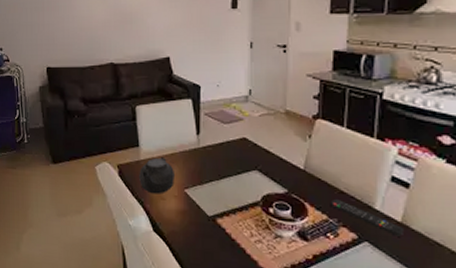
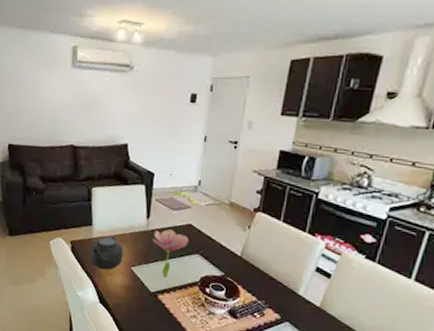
flower: none [205,144,244,200] -> present [152,228,189,279]
remote control: present [330,198,405,237] -> none [260,283,322,319]

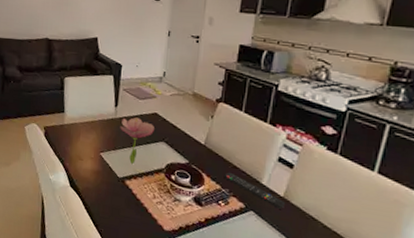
teapot: present [90,236,123,270] -> none [62,122,93,155]
remote control: none [260,283,322,319] -> present [224,172,286,209]

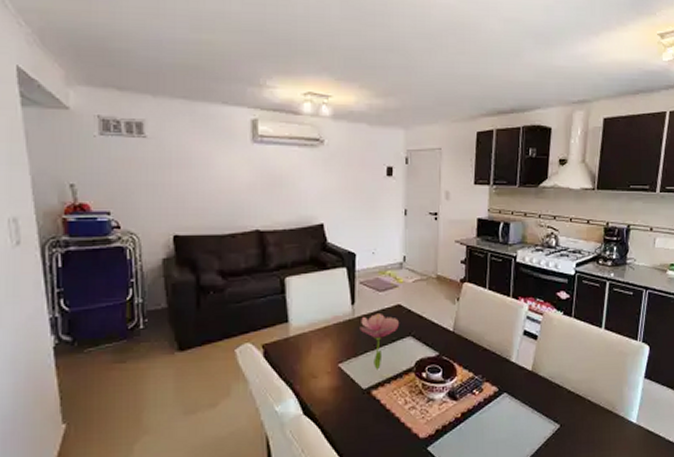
remote control: present [224,172,286,209] -> none [475,356,535,384]

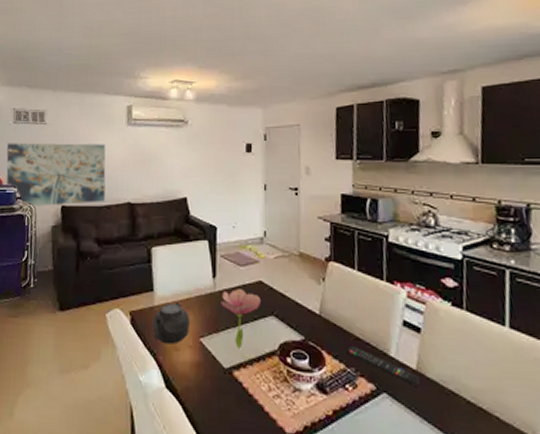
wall art: none [93,160,228,238] -> present [6,143,106,207]
teapot: none [288,330,327,373] -> present [152,301,189,344]
remote control: none [475,356,535,384] -> present [346,345,421,386]

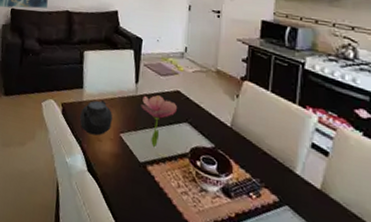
remote control: present [346,345,421,386] -> none [253,158,324,204]

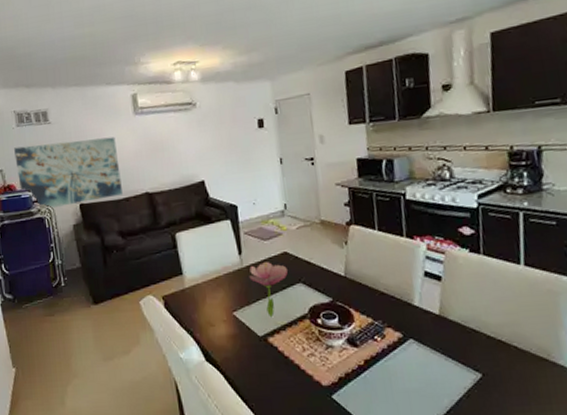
teapot: present [80,99,112,136] -> none [185,281,222,322]

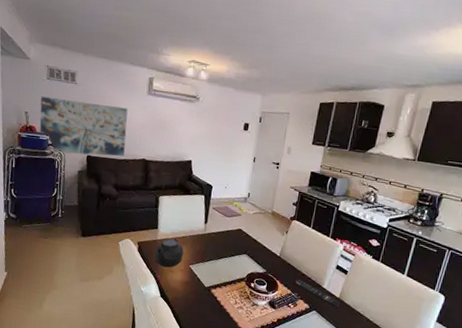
teapot: none [185,281,222,322] -> present [154,238,184,268]
flower: present [249,261,288,318] -> none [208,232,239,275]
remote control: none [373,300,444,329] -> present [294,278,341,308]

